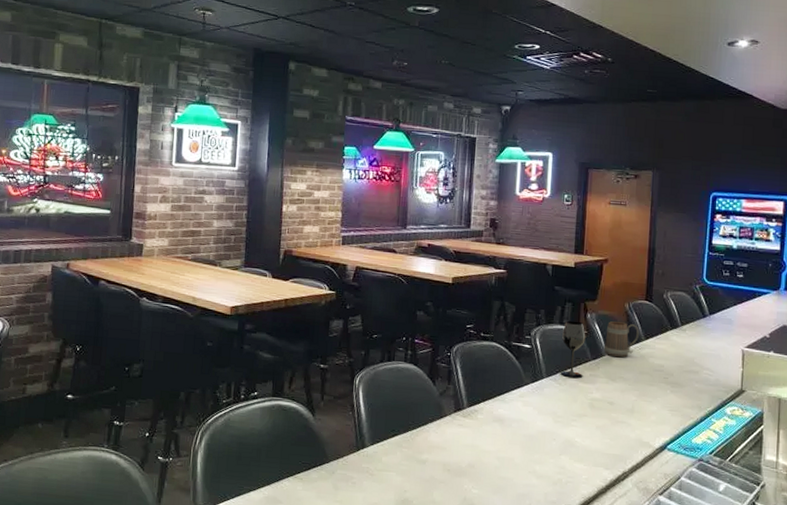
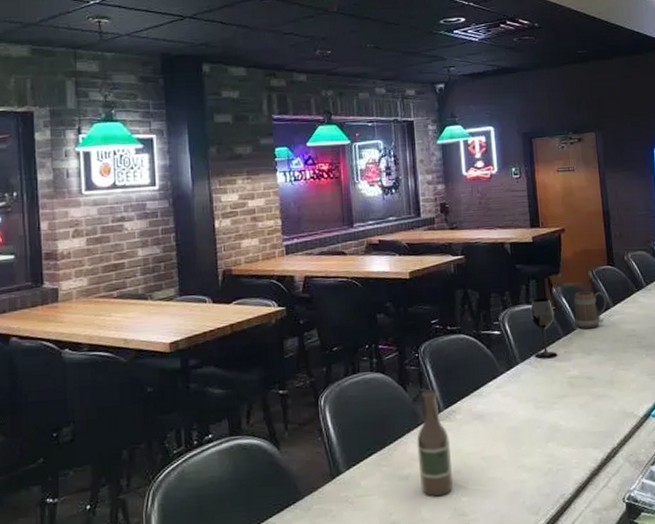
beer bottle: none [436,387,469,485] -> present [417,389,454,497]

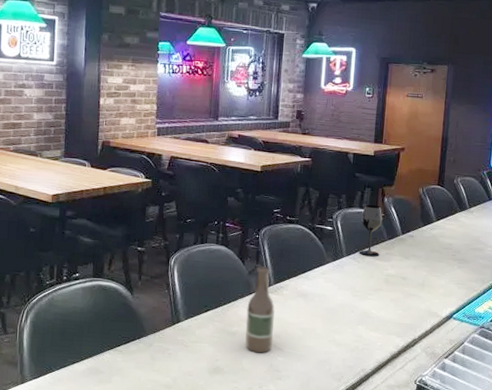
beer mug: present [573,291,607,330] -> none [398,205,431,238]

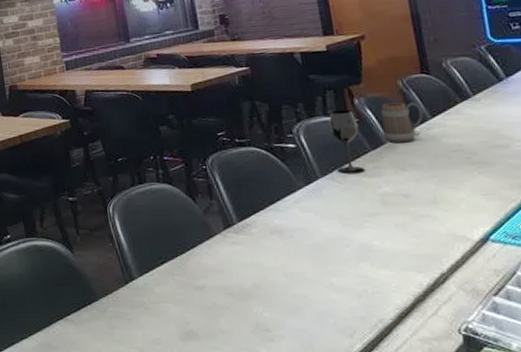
beer bottle: present [245,266,276,353] -> none [210,202,253,310]
beer mug: none [398,205,431,238] -> present [380,102,423,143]

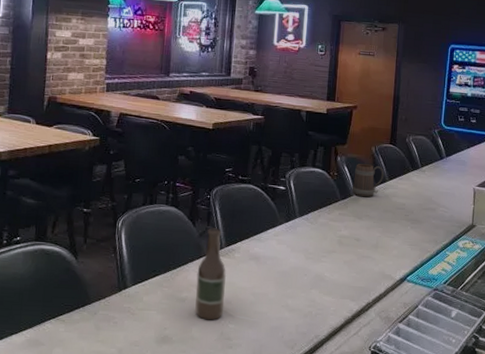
beer bottle: none [210,202,253,310] -> present [195,228,227,320]
wineglass: present [329,109,365,174] -> none [312,163,336,218]

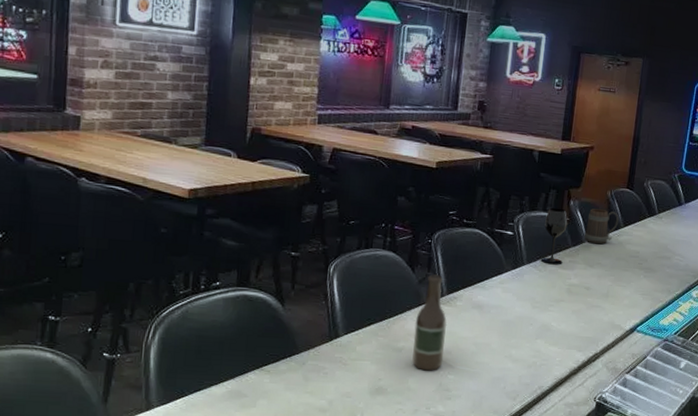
wineglass: none [312,163,336,218] -> present [540,207,568,265]

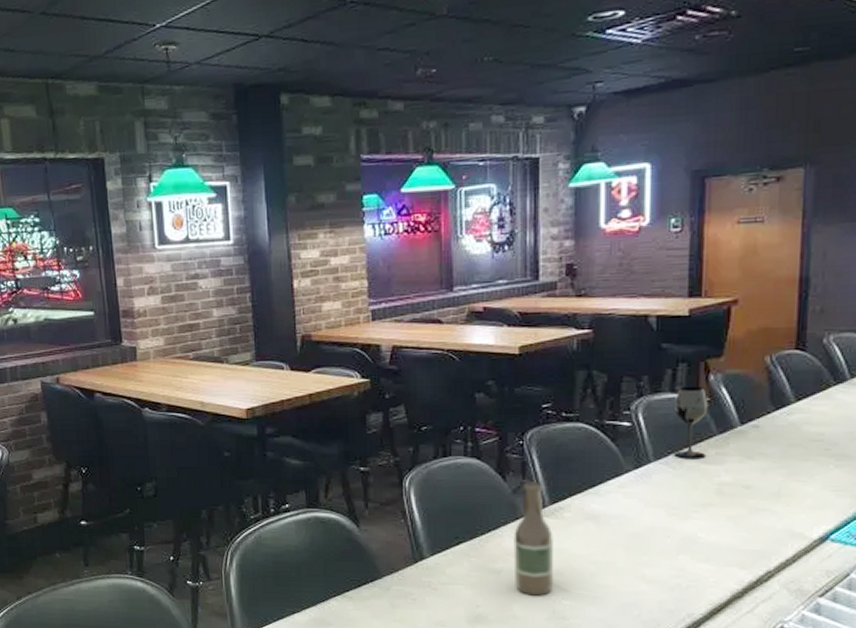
beer mug: present [583,208,619,245] -> none [734,382,787,428]

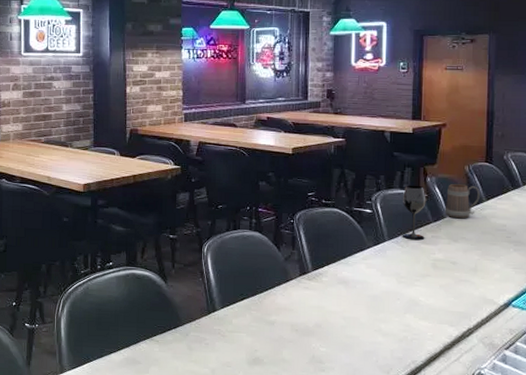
beer bottle: present [513,482,555,596] -> none [284,252,315,344]
beer mug: none [734,382,787,428] -> present [444,184,480,219]

